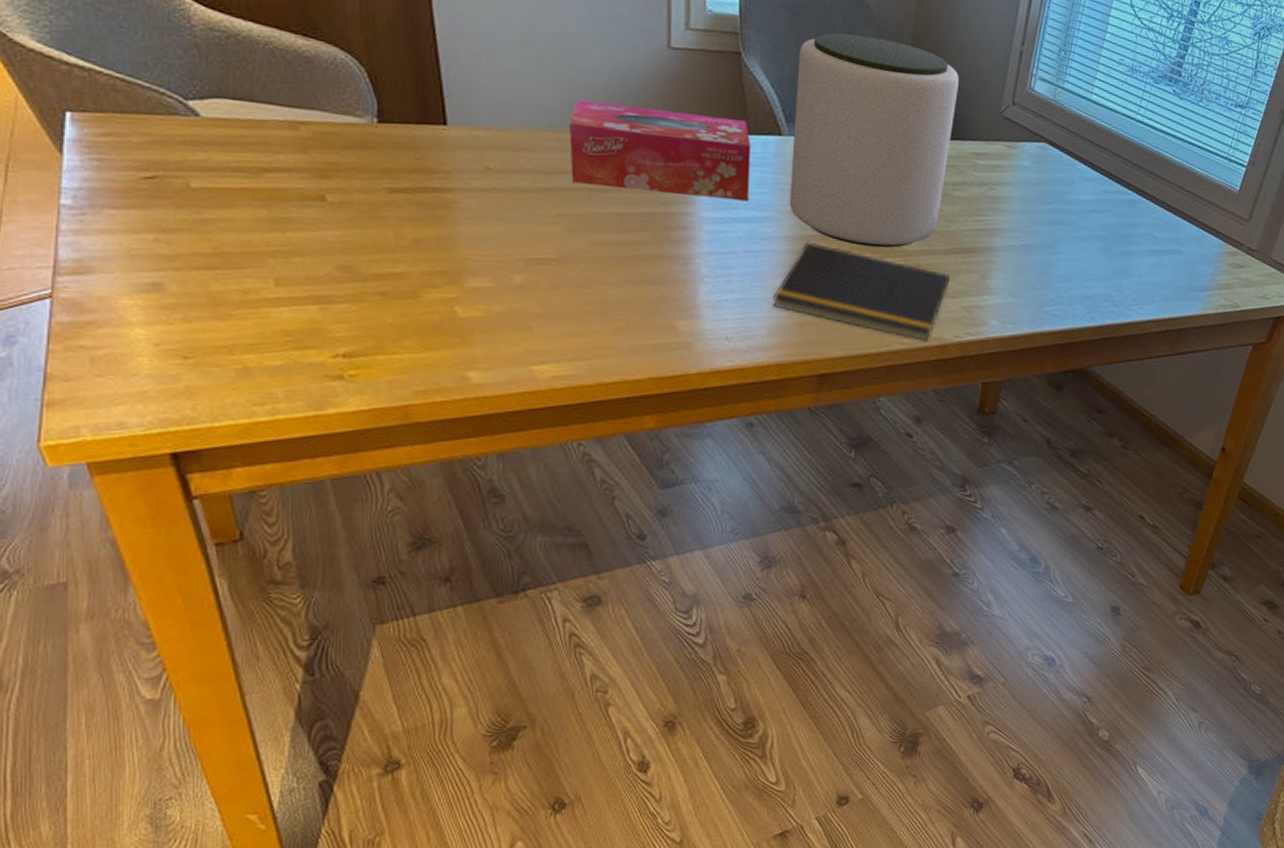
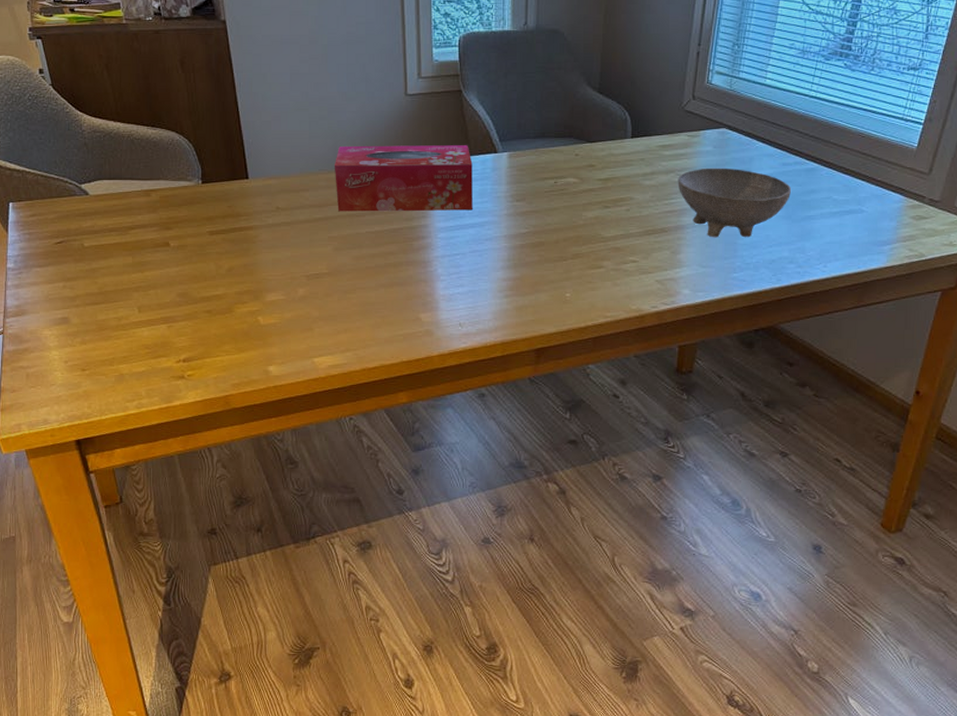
notepad: present [773,241,950,342] -> none [496,238,645,314]
plant pot: present [789,33,959,248] -> none [506,60,644,237]
bowl: none [990,184,1112,269] -> present [677,167,792,238]

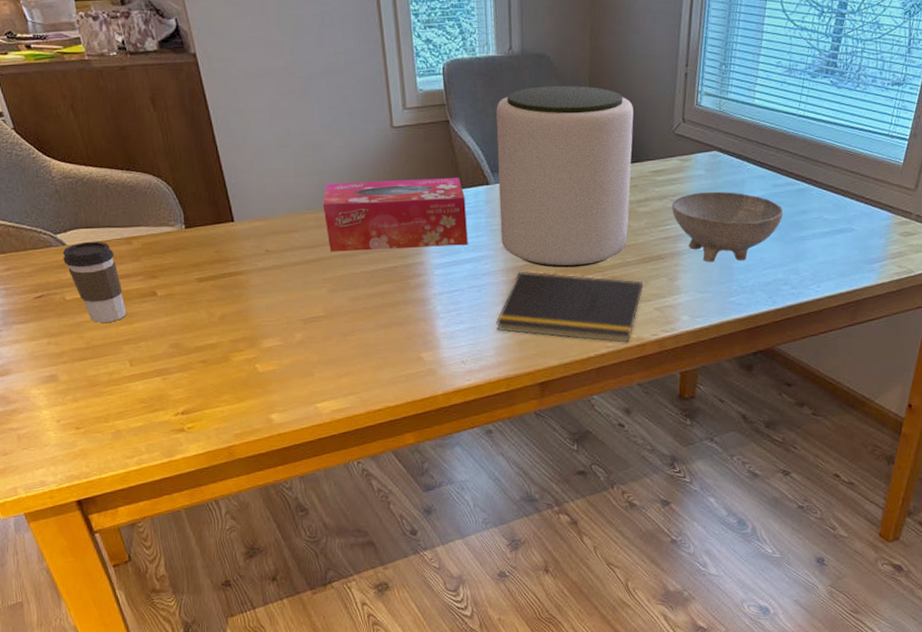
coffee cup: none [85,192,140,269] -> present [62,241,127,323]
notepad: none [496,238,645,314] -> present [496,271,643,343]
plant pot: none [506,60,644,237] -> present [496,85,634,268]

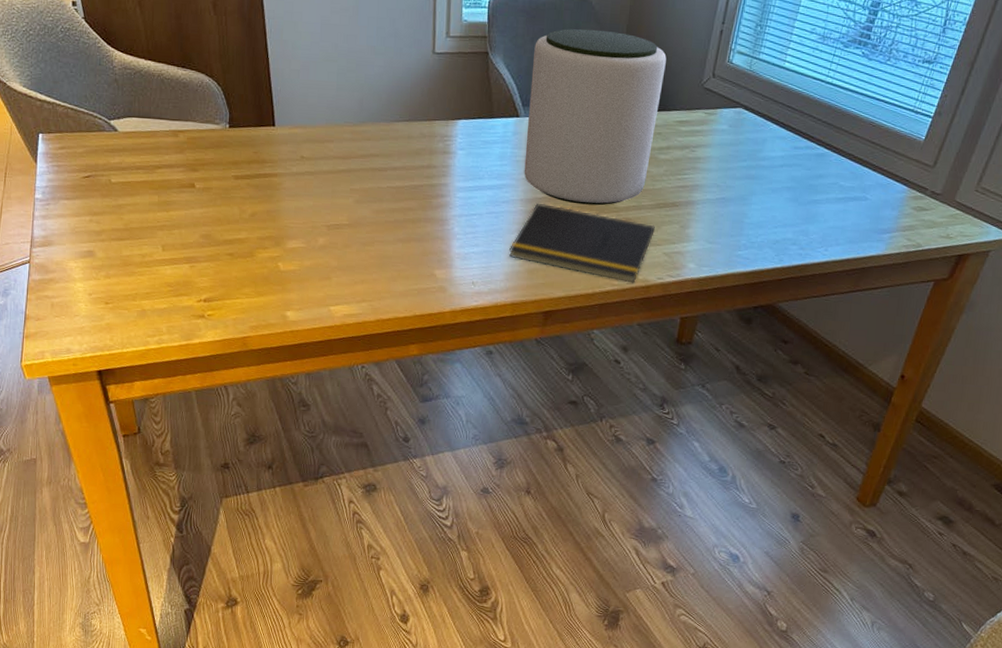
coffee cup: present [62,241,127,323] -> none [113,130,166,208]
tissue box: present [322,178,468,252] -> none [359,99,495,173]
bowl: present [671,191,784,263] -> none [691,146,801,218]

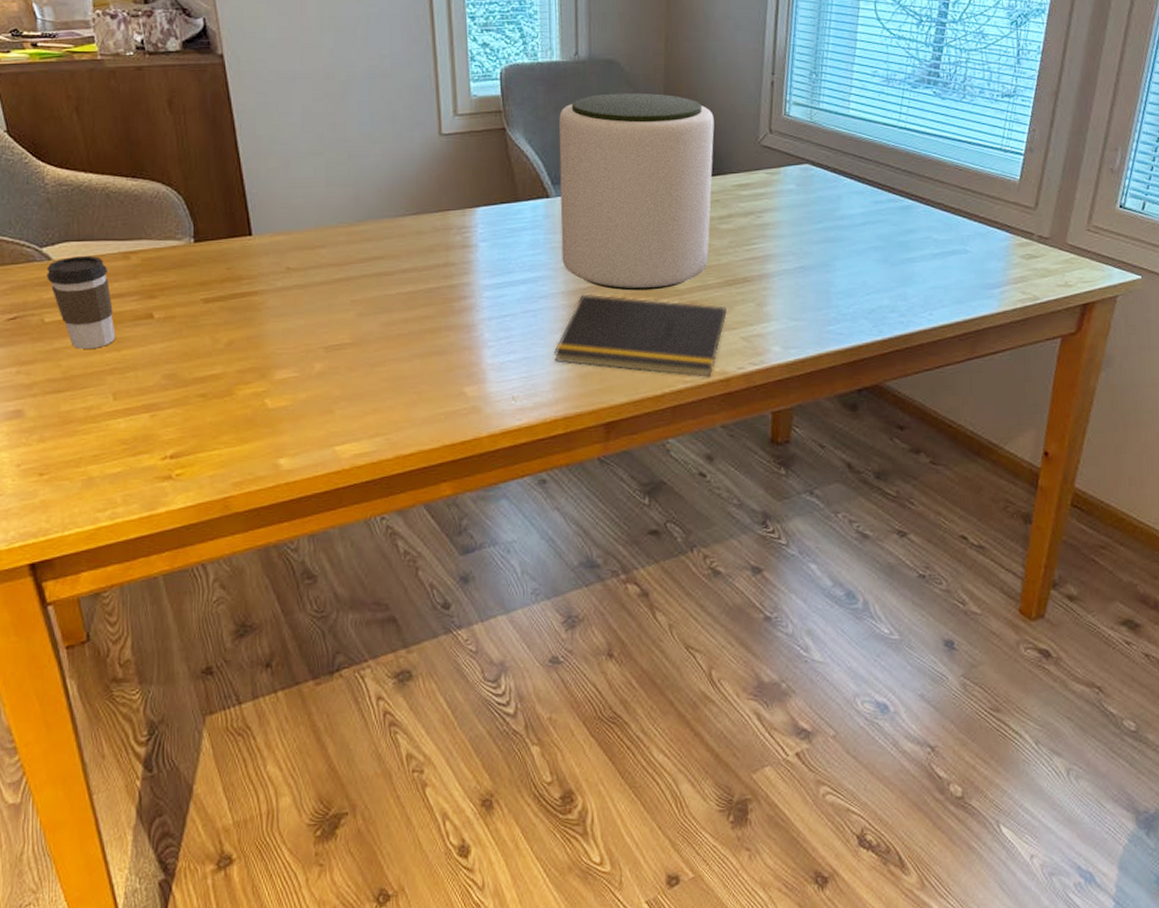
coffee cup: none [113,130,166,208] -> present [47,255,116,349]

